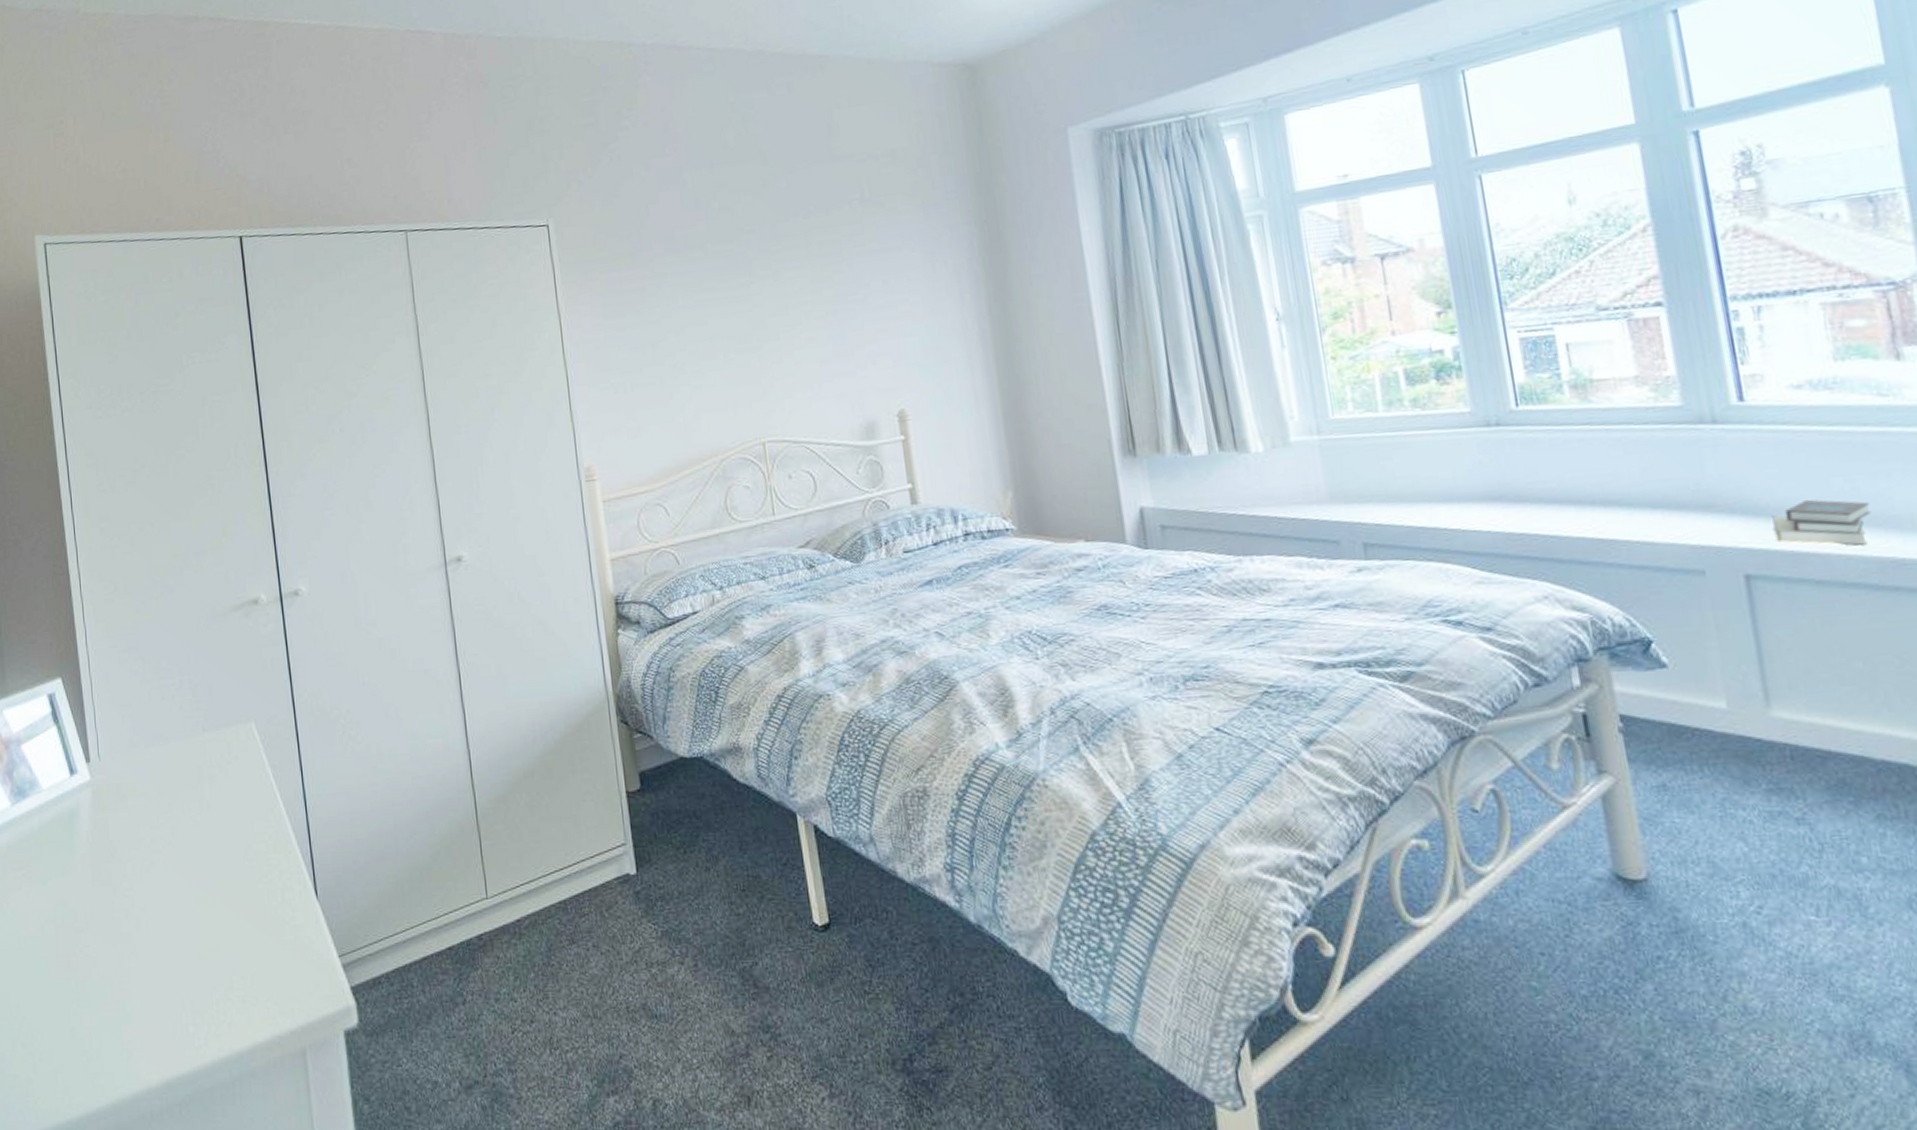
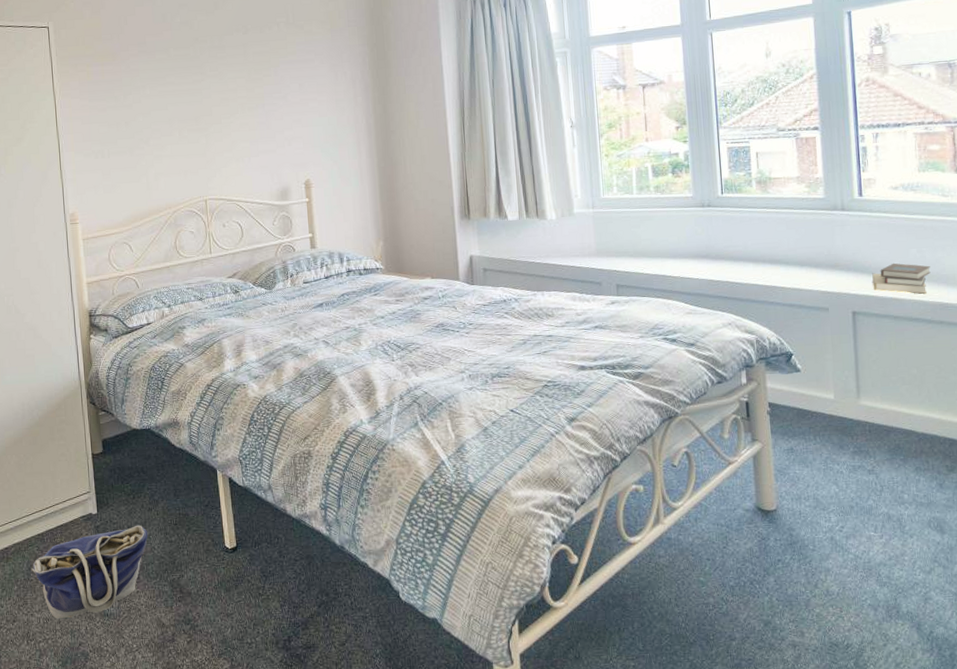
tote bag: none [552,890,707,1020] -> present [32,524,148,619]

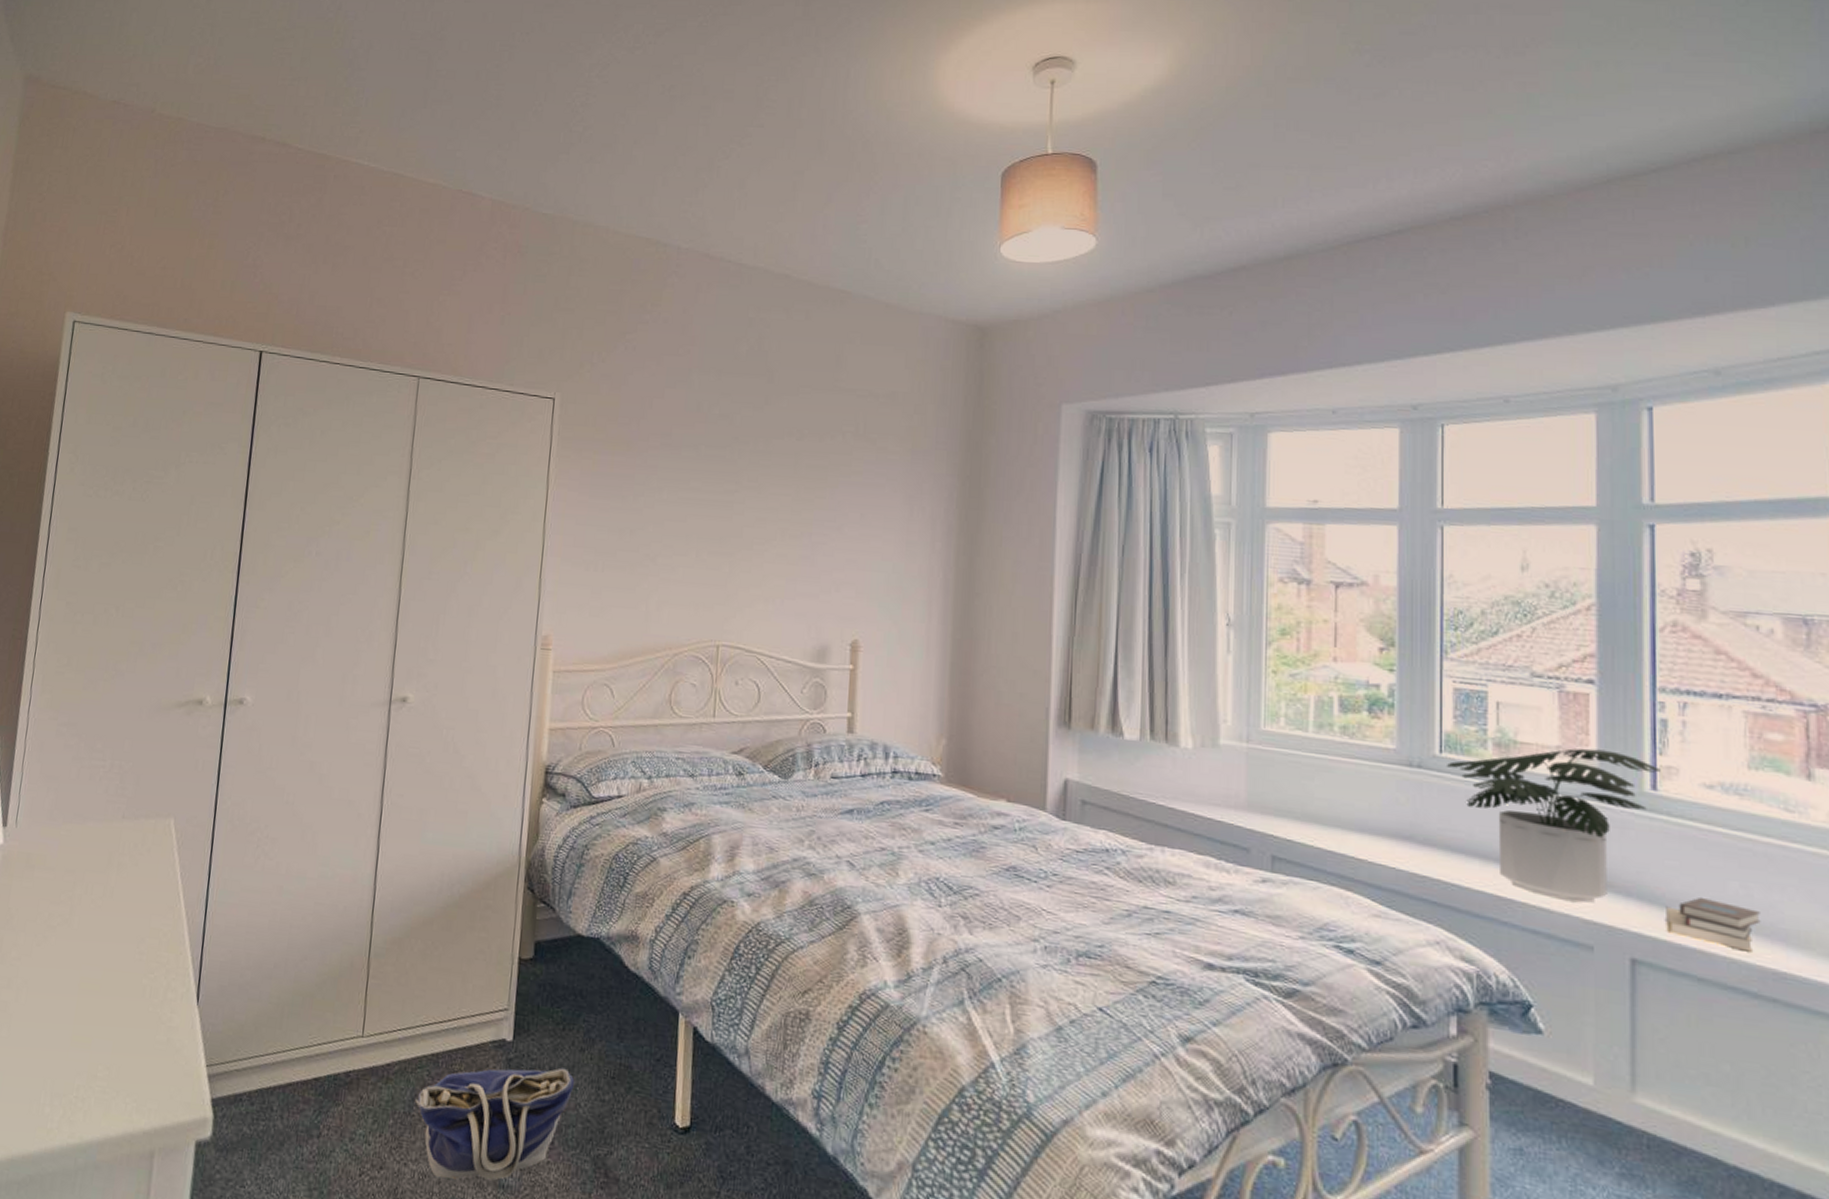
potted plant: none [727,174,864,281] -> present [1447,748,1661,903]

